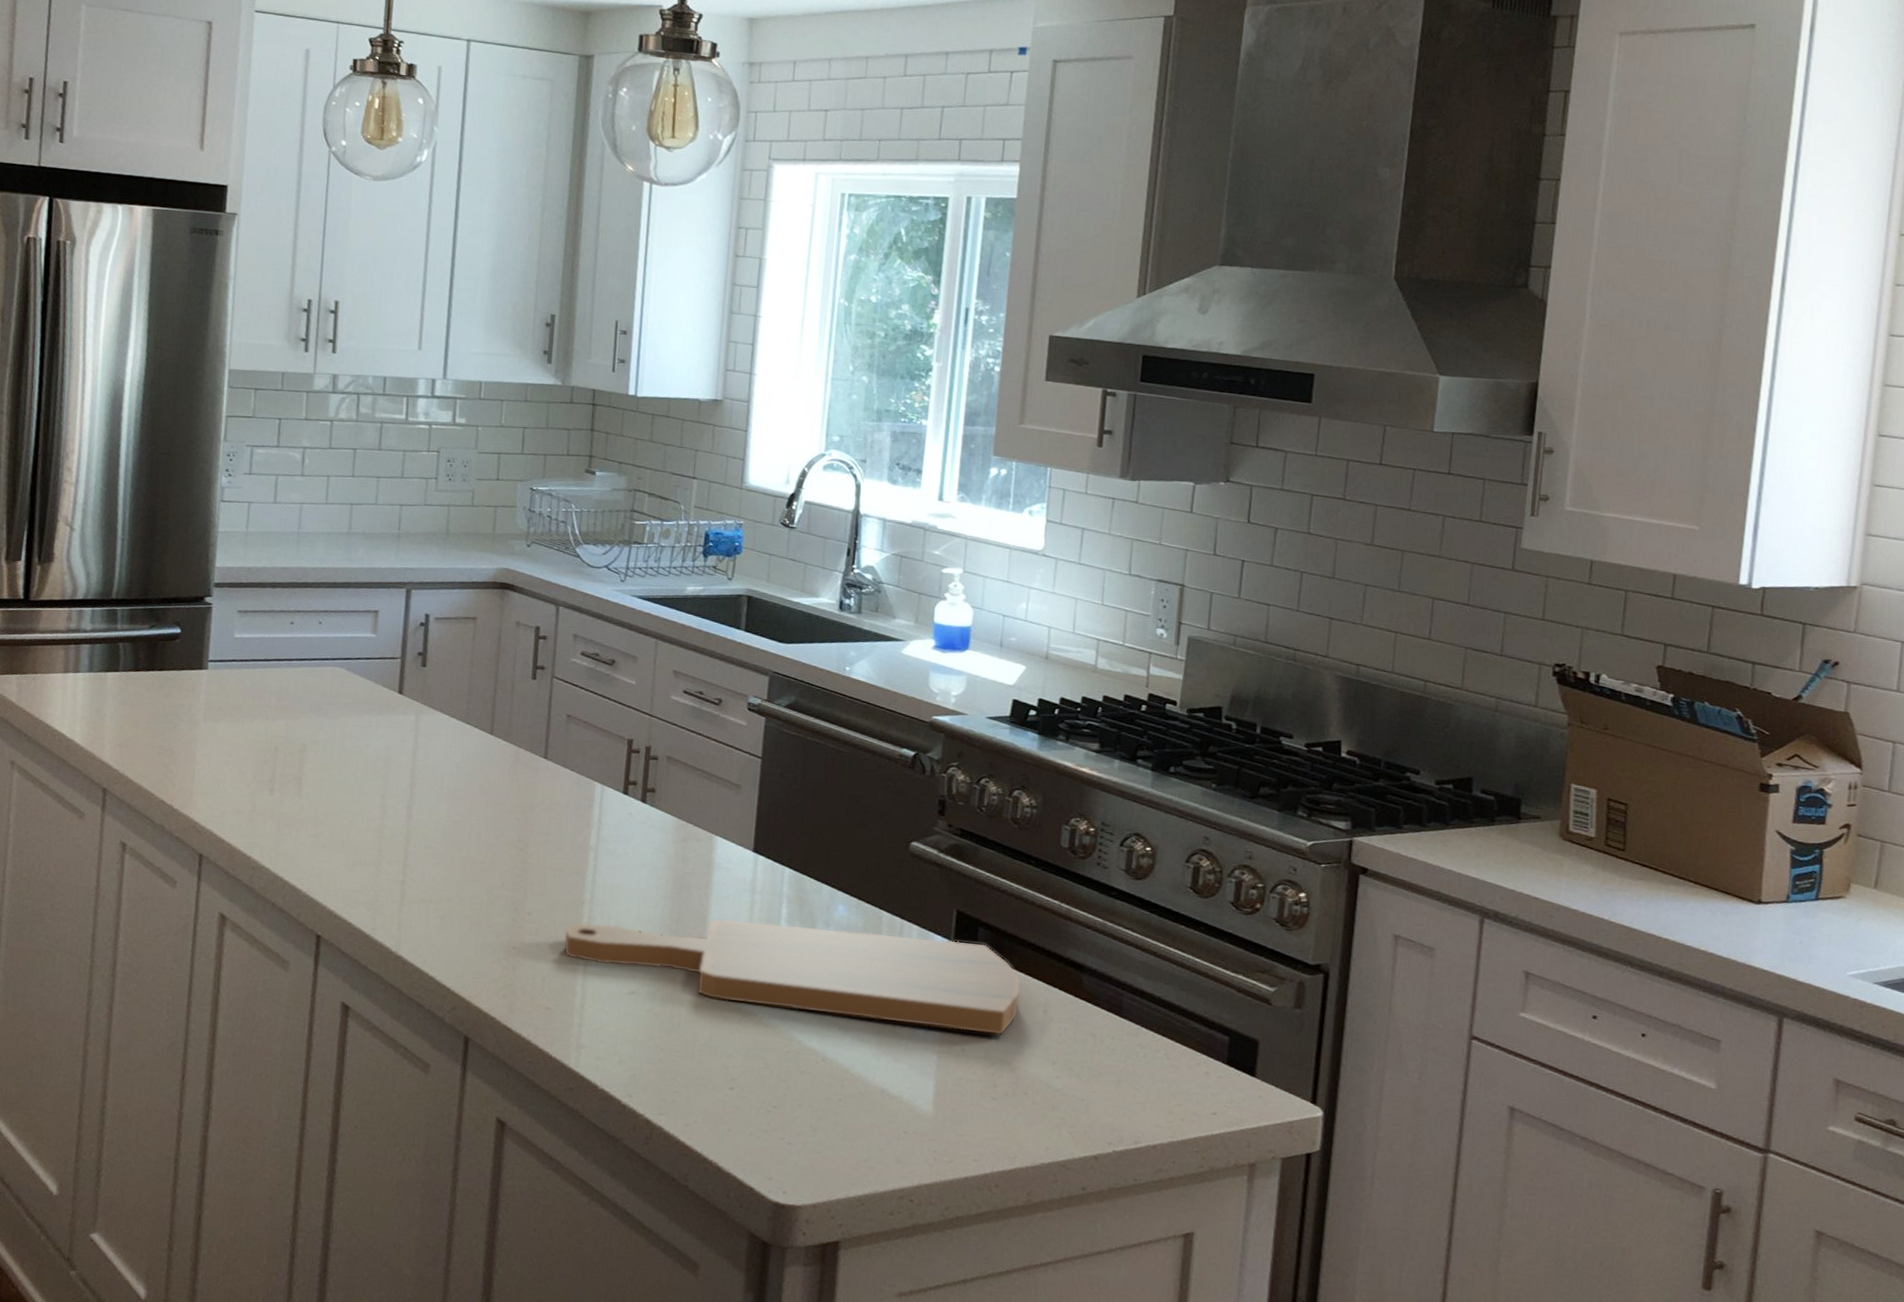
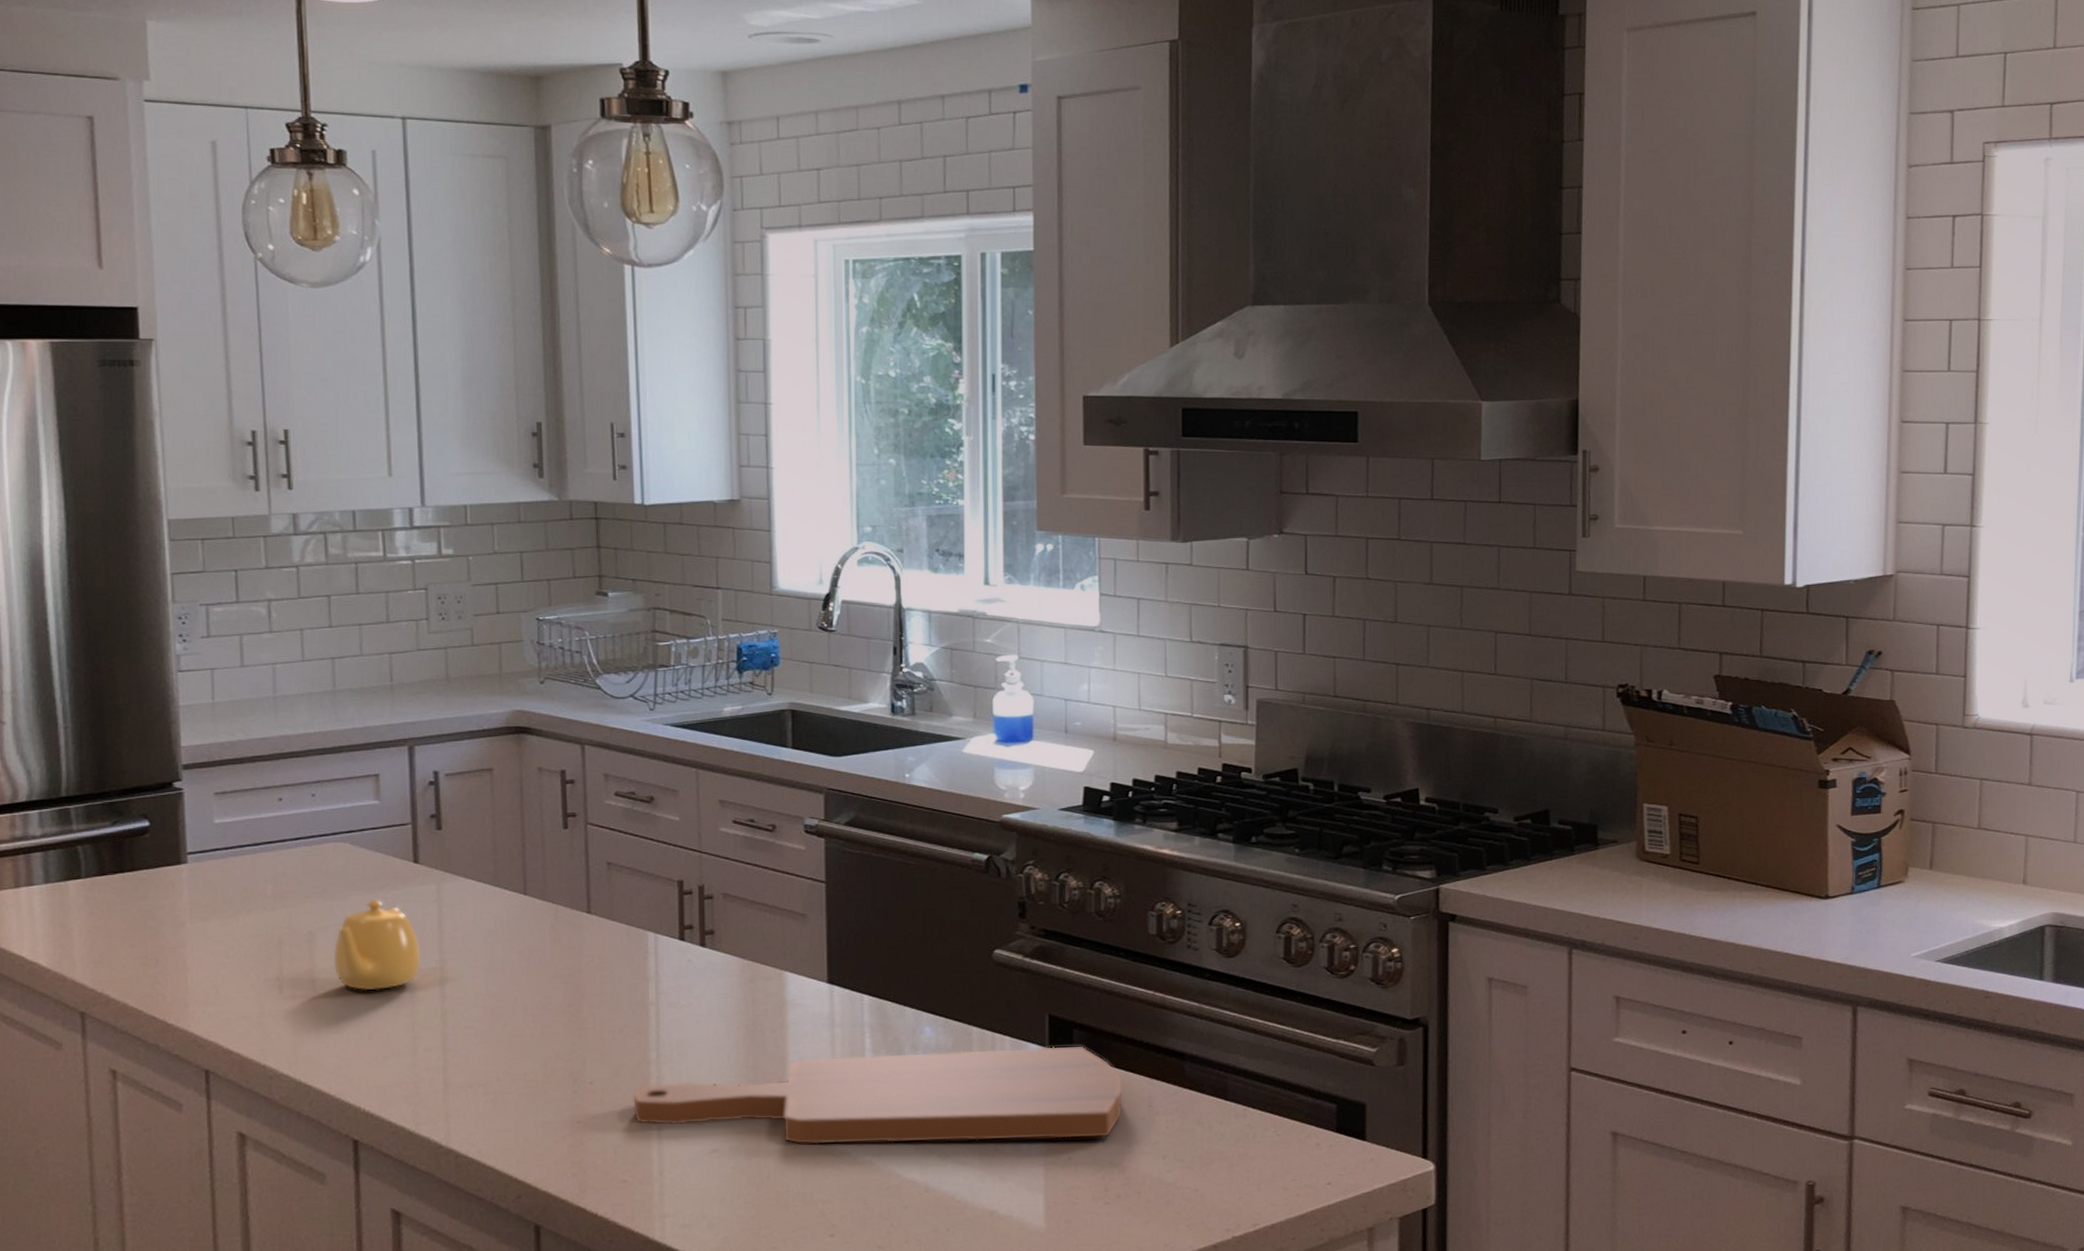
teapot: none [318,721,395,804] -> present [333,899,421,991]

